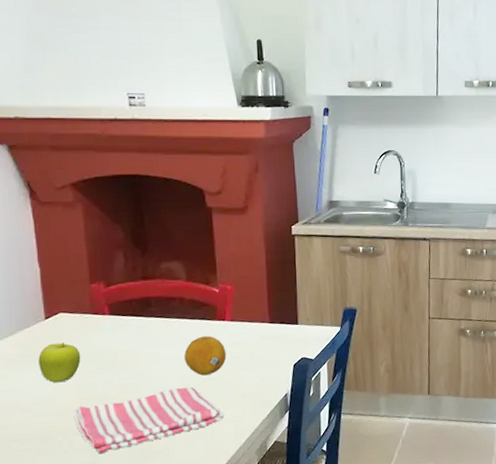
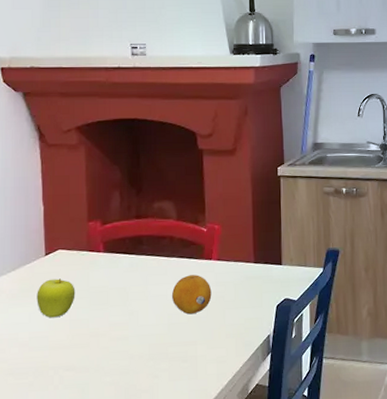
dish towel: present [73,386,225,455] -> none [65,325,208,392]

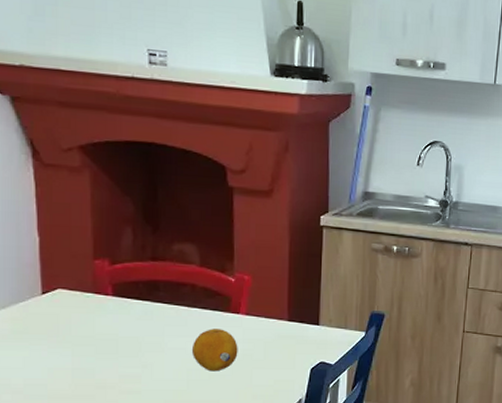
fruit: present [37,278,76,318] -> none [32,321,79,365]

